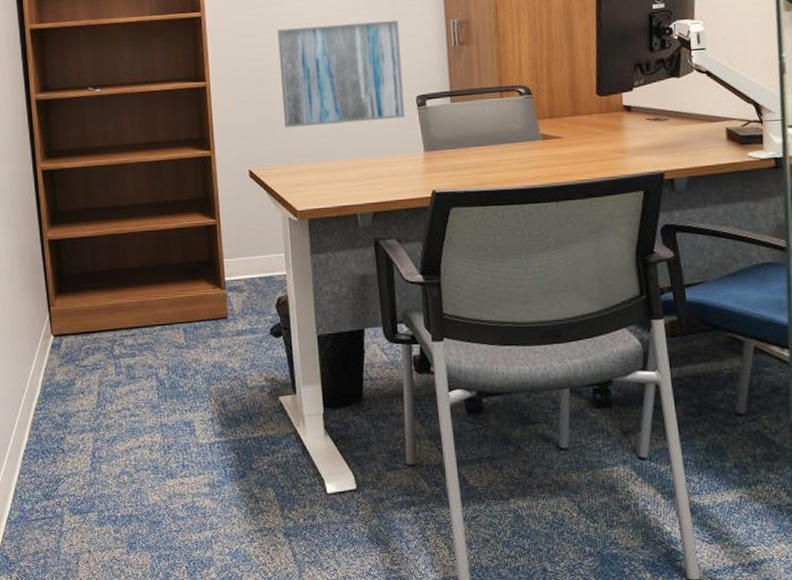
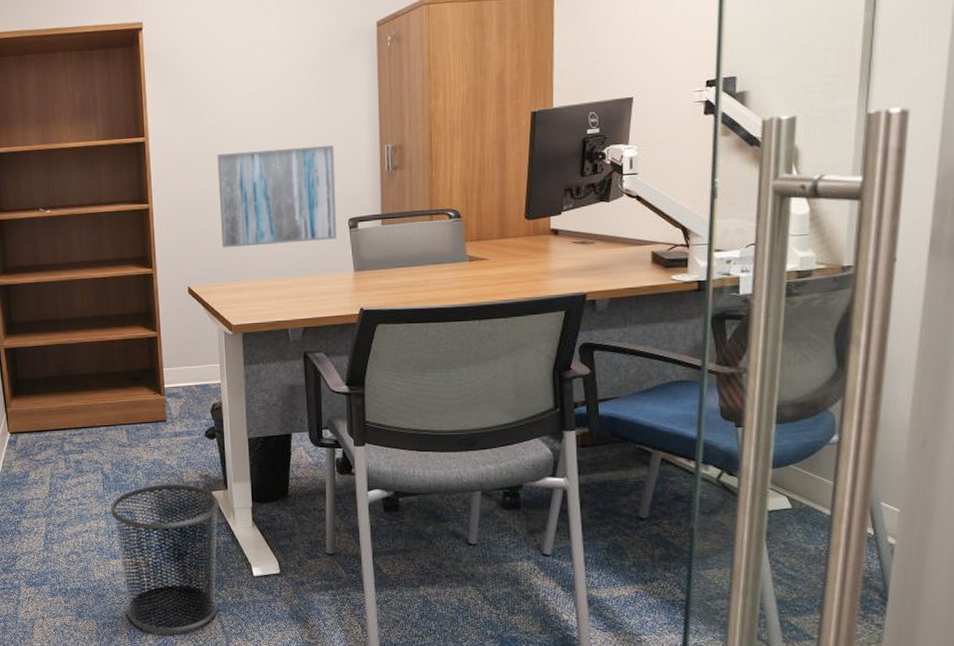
waste bin: none [166,389,288,565] -> present [110,484,219,633]

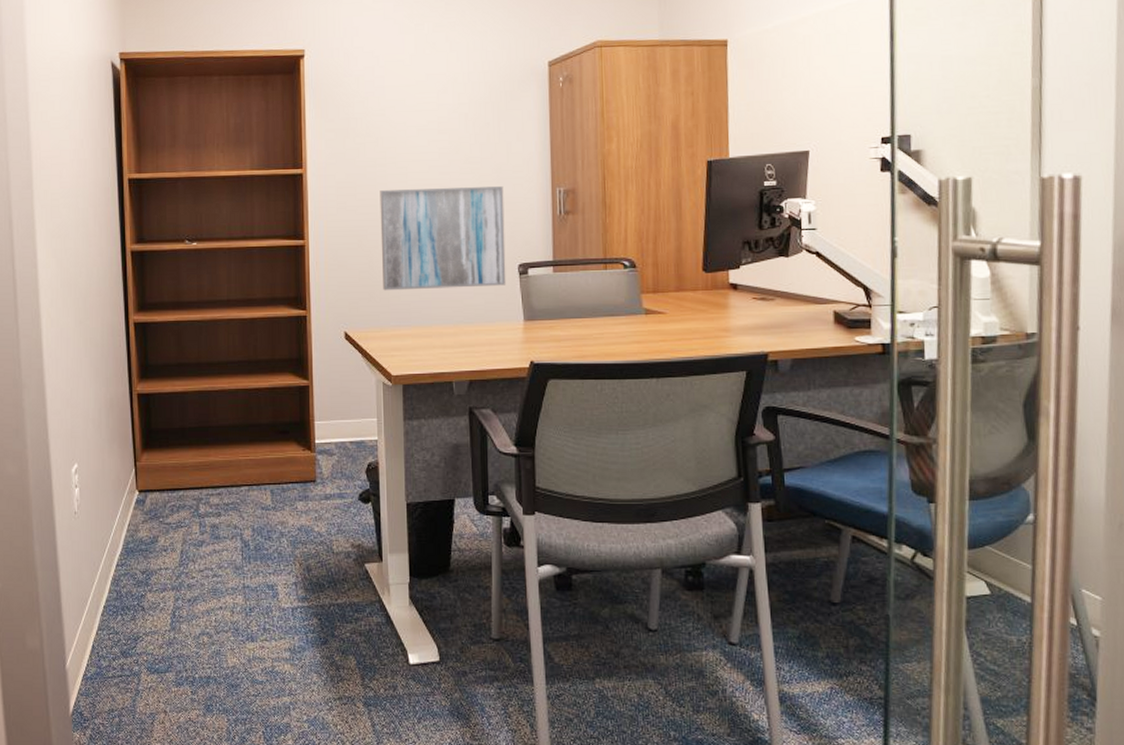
waste bin: present [110,484,219,633] -> none [249,554,373,732]

